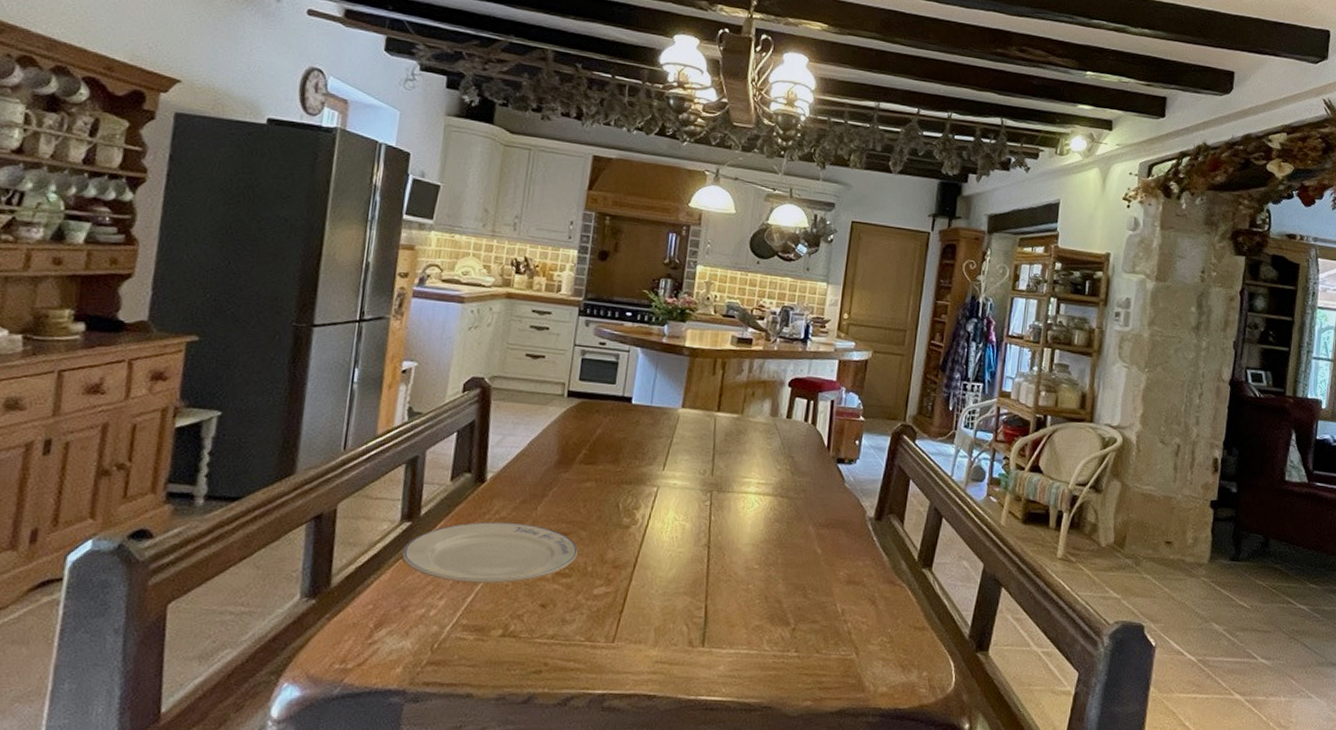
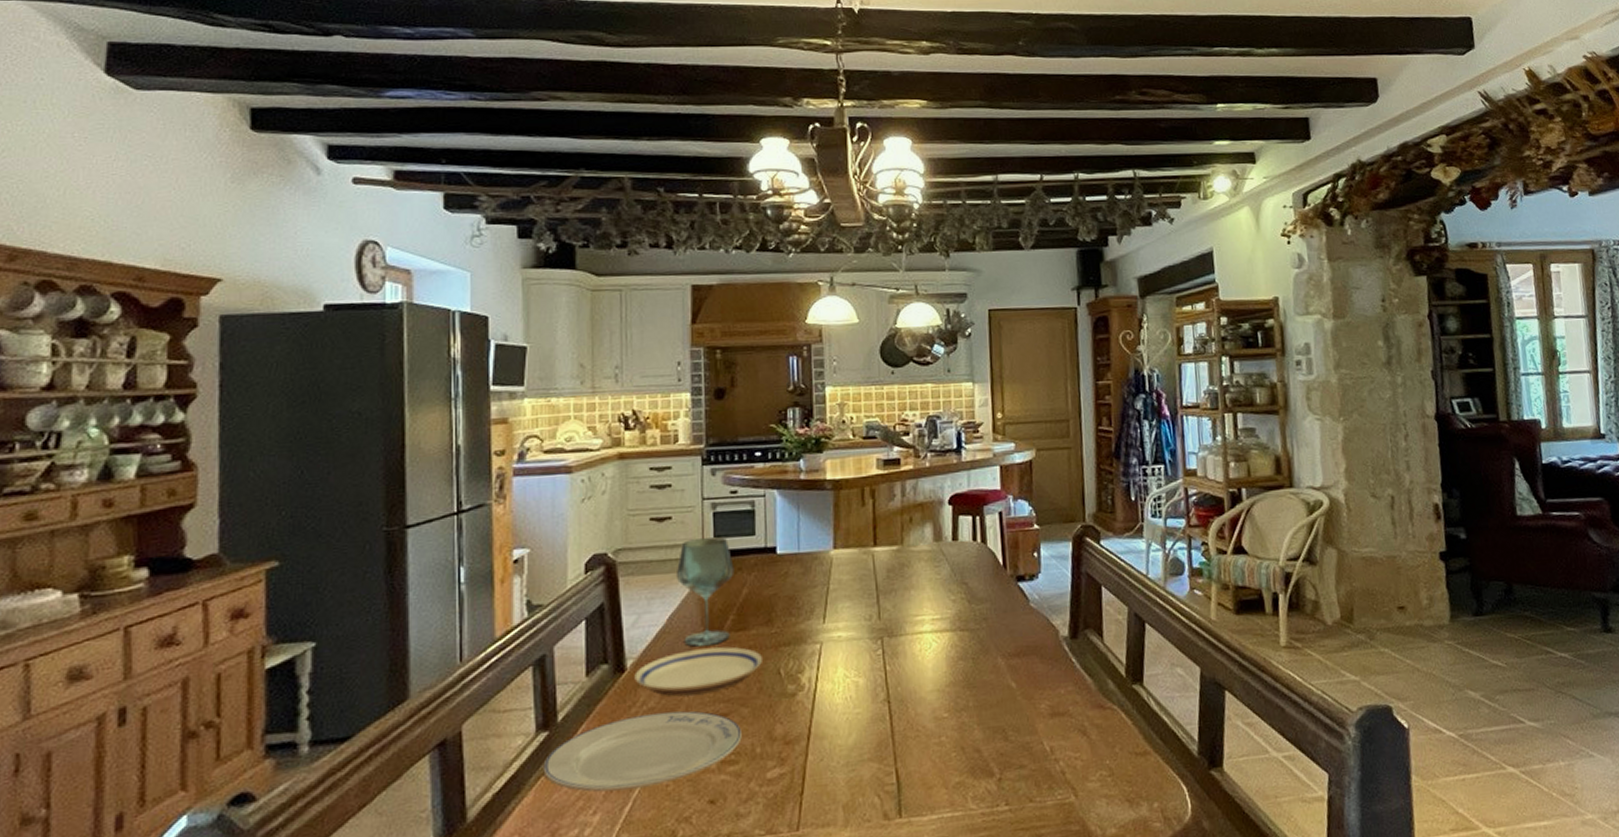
plate: none [492,473,605,513] -> present [634,646,762,697]
wine glass: none [539,378,593,473] -> present [675,537,734,647]

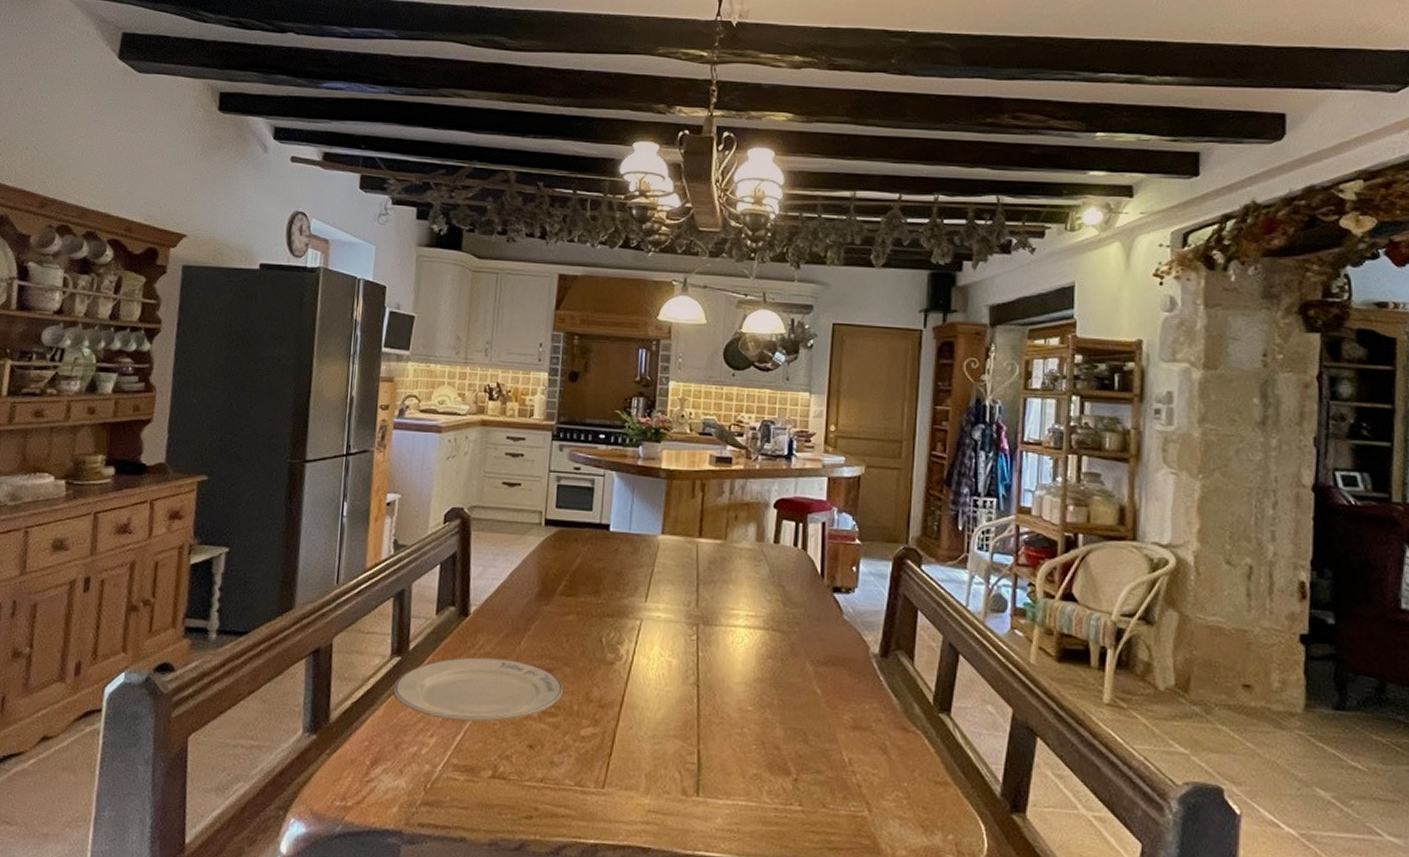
plate: present [634,646,762,697] -> none [476,606,587,648]
wine glass: present [675,537,734,647] -> none [519,506,571,605]

